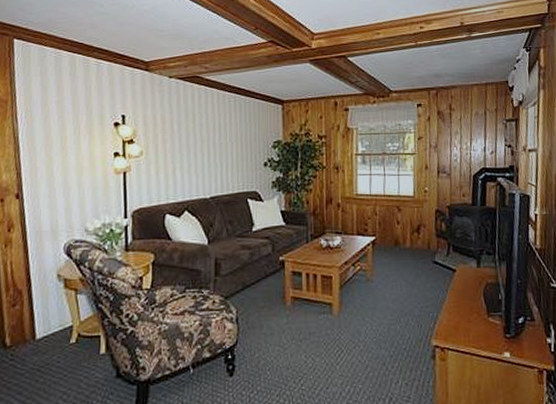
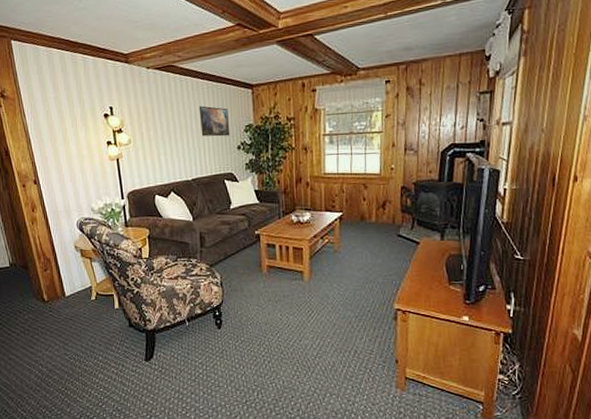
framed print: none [223,119,257,152] -> present [199,106,230,137]

